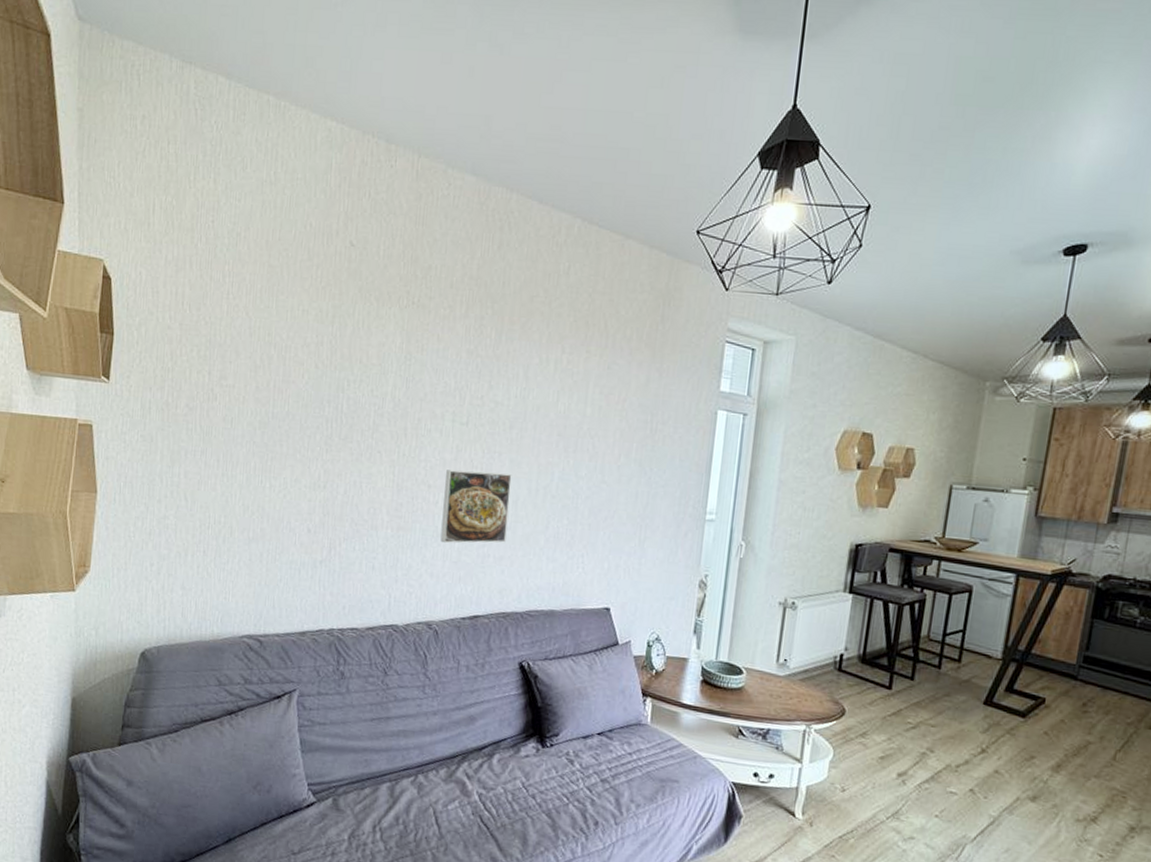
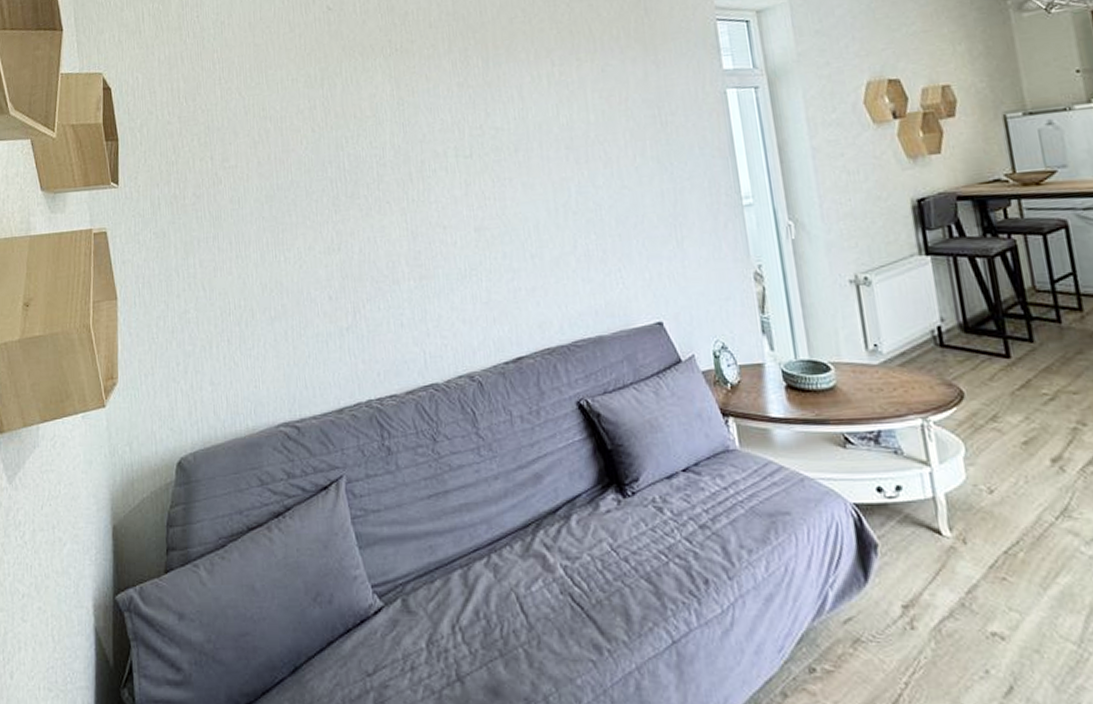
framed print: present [440,470,512,544] -> none [459,199,535,285]

